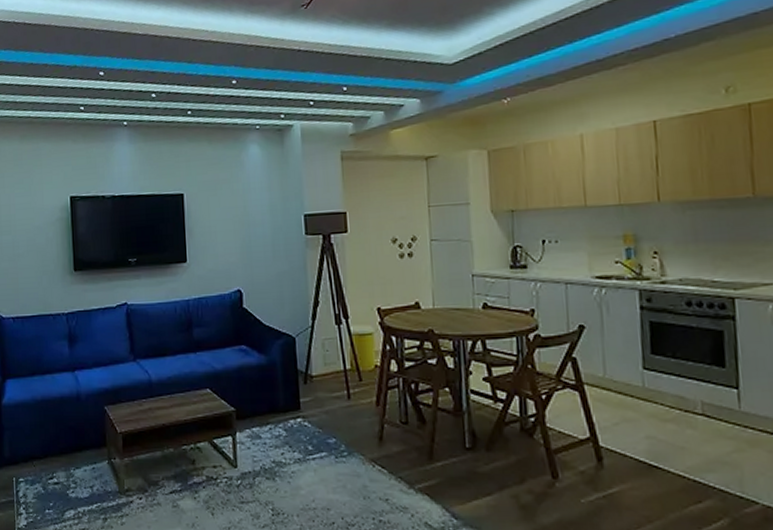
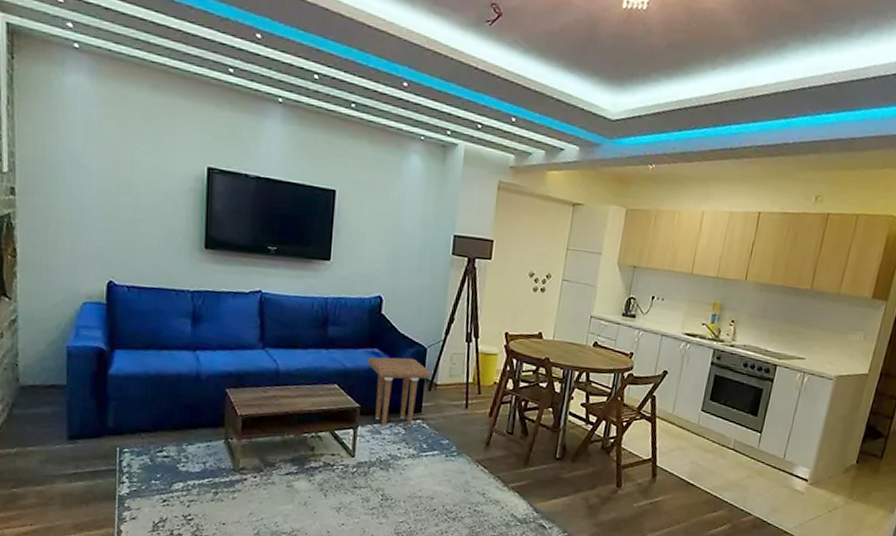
side table: none [236,350,305,431] -> present [367,356,432,428]

